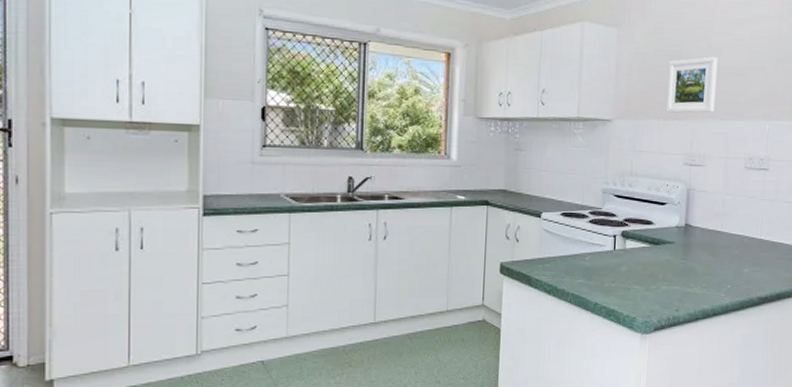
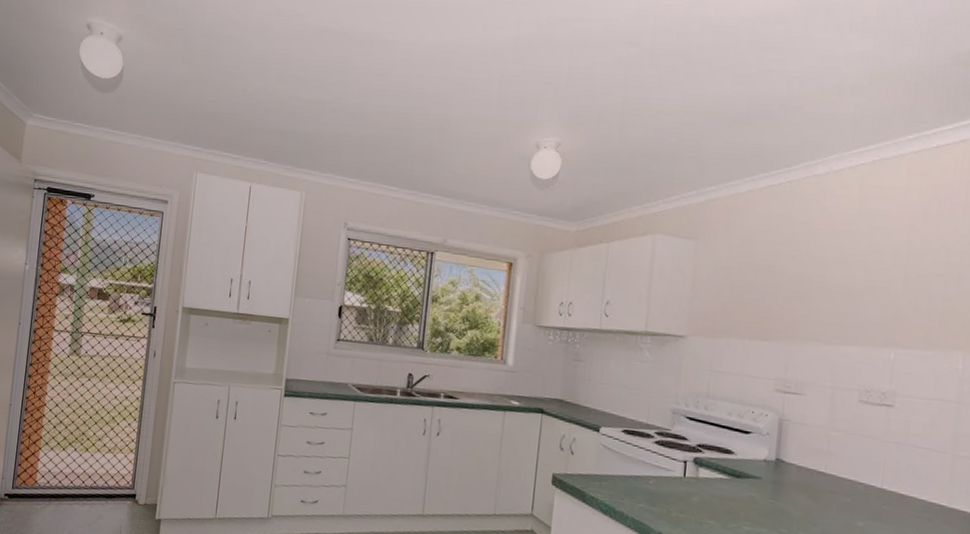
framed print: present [665,57,718,113] -> none [752,273,823,335]

